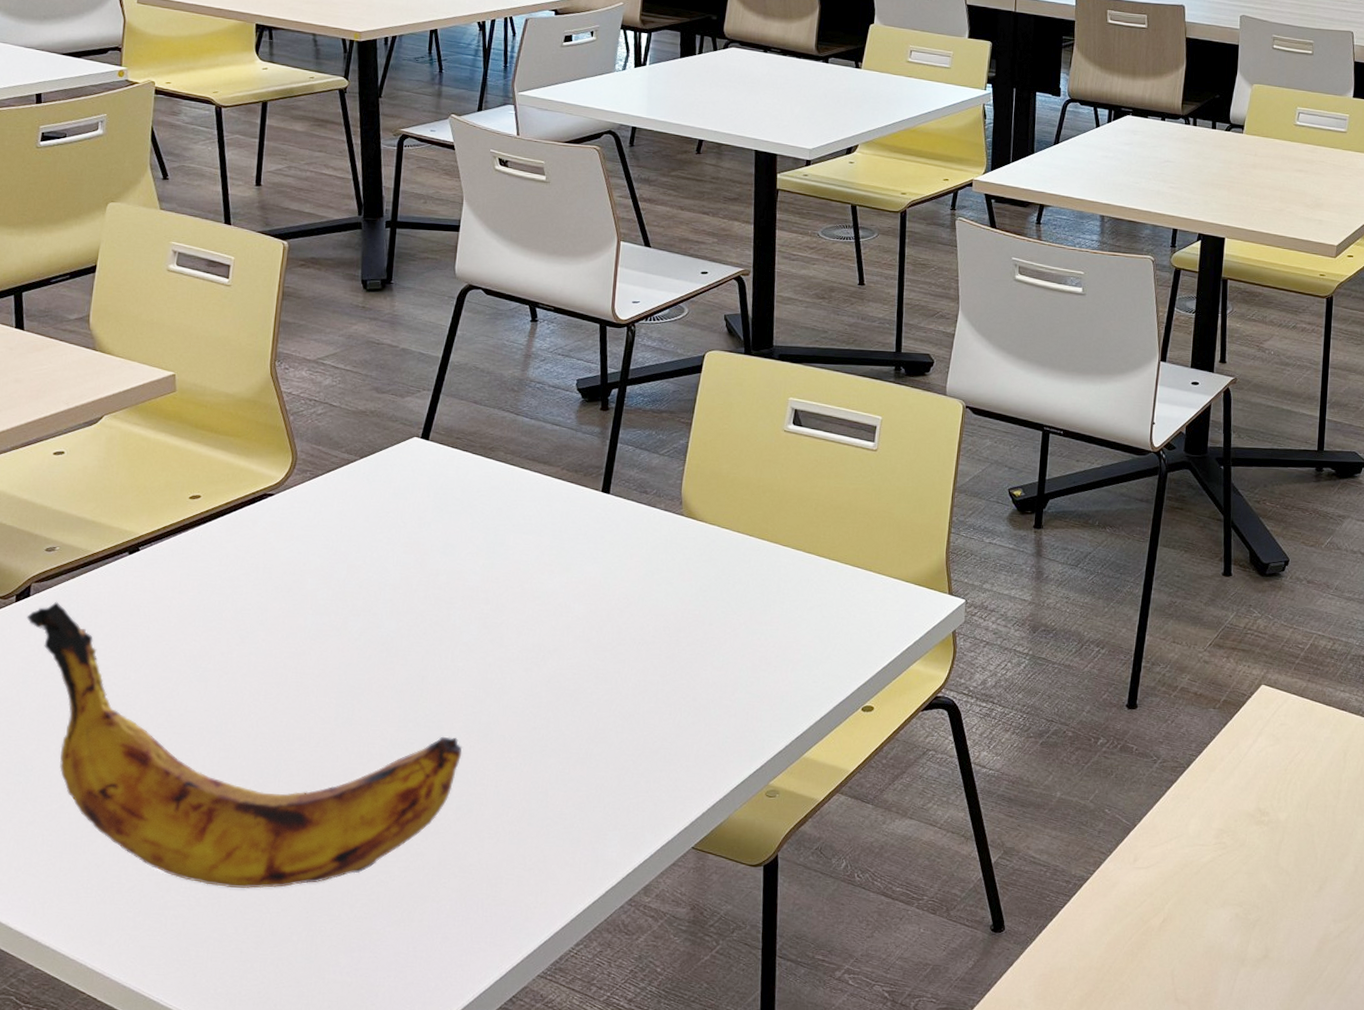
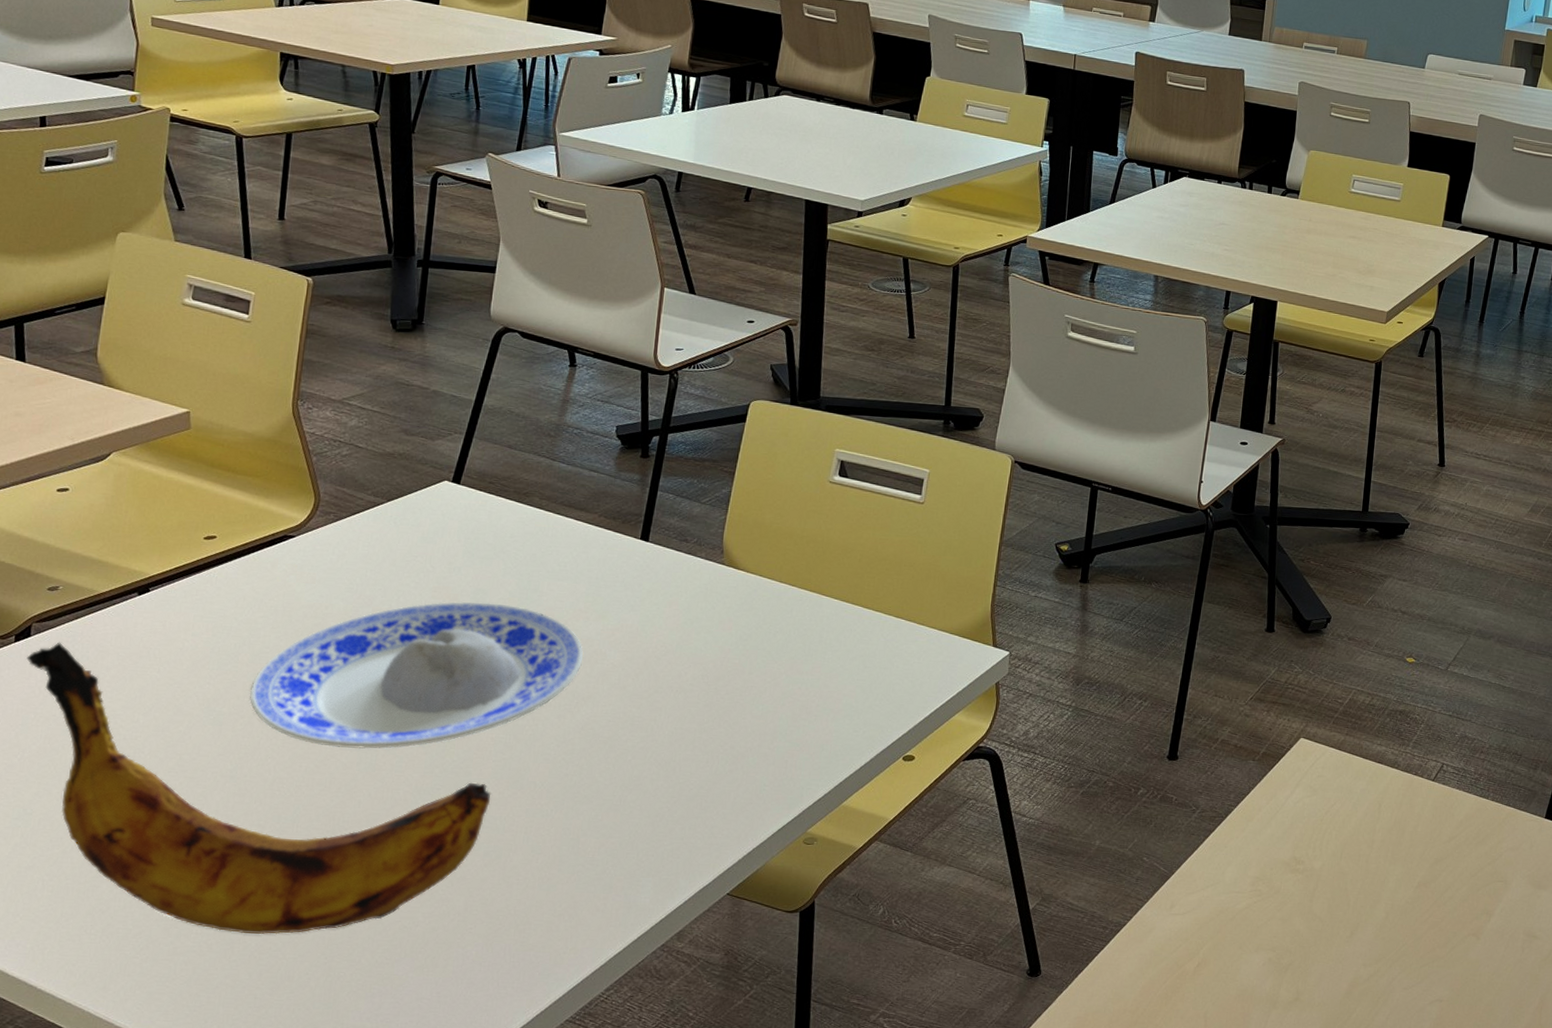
plate: none [232,556,549,704] -> present [249,602,583,749]

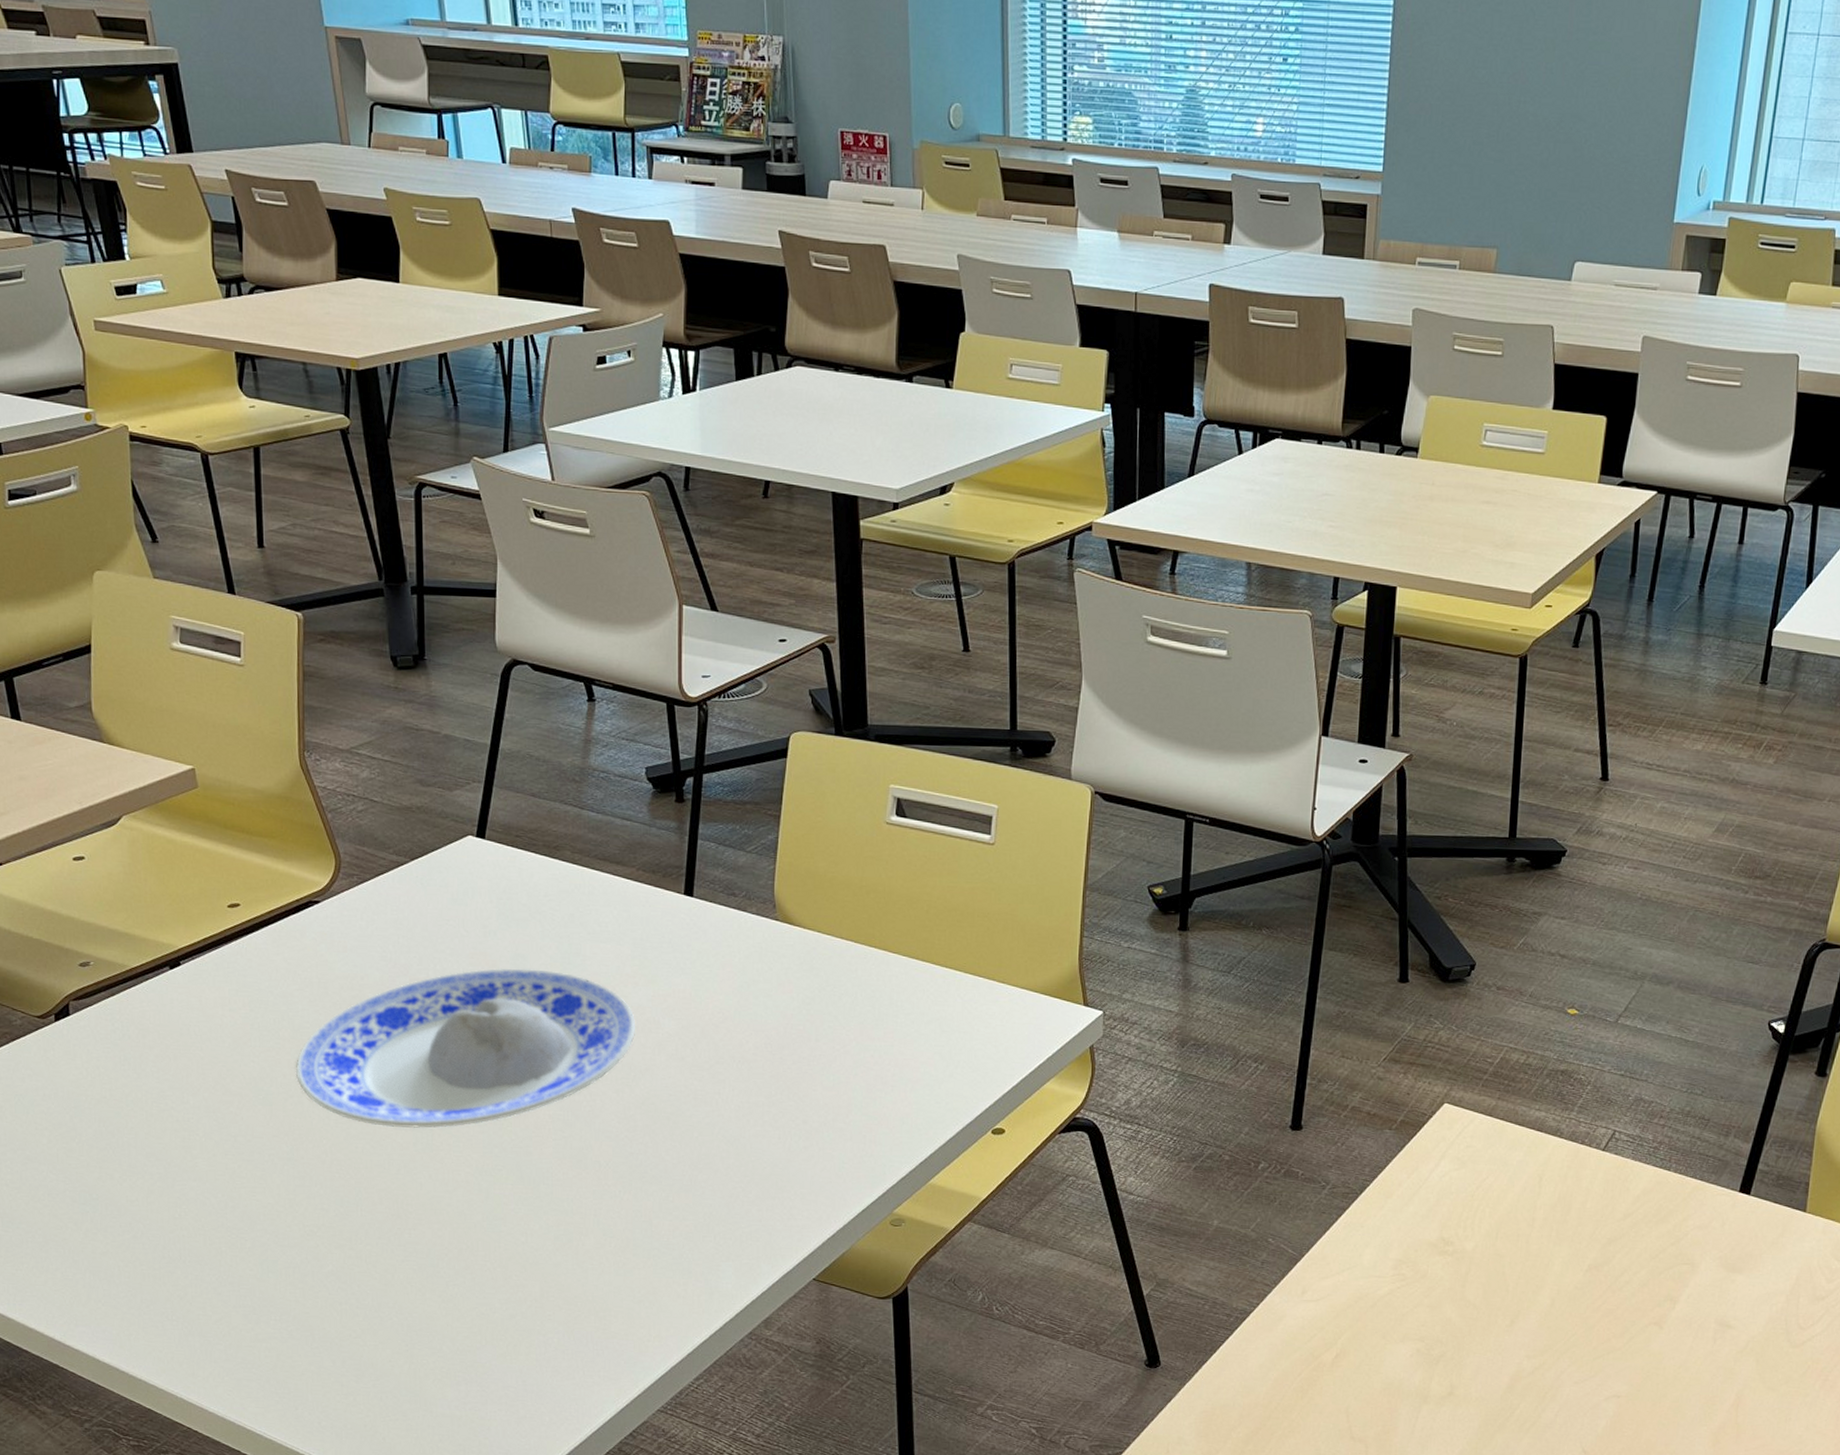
banana: present [26,642,491,934] -> none [69,1020,555,1321]

